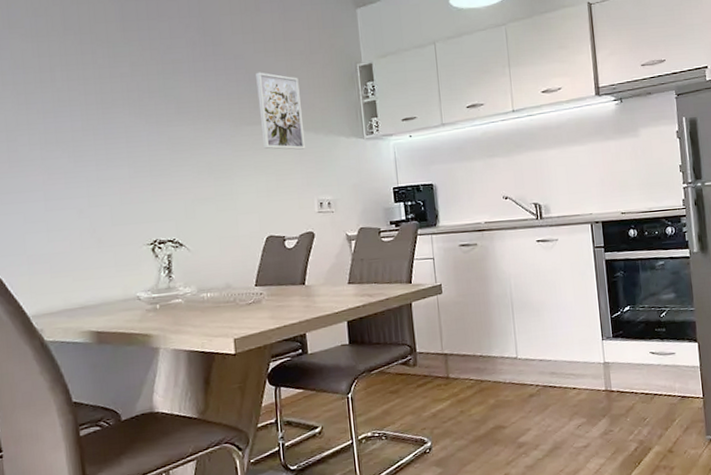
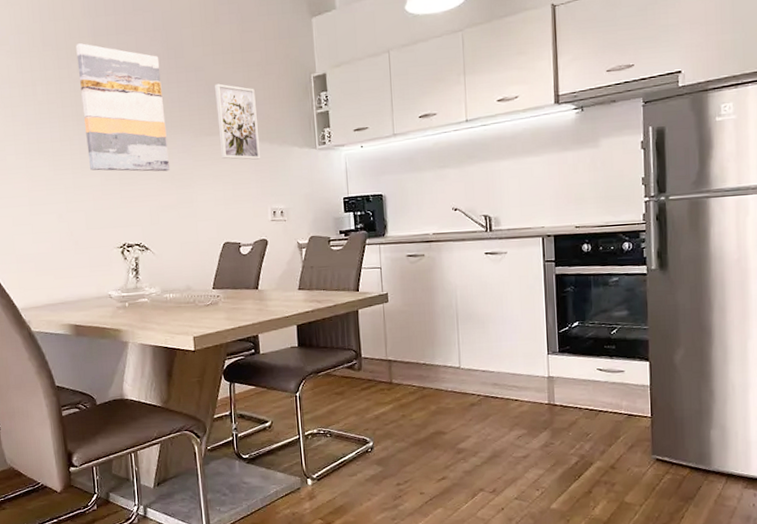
wall art: none [101,28,208,163] -> present [76,43,171,172]

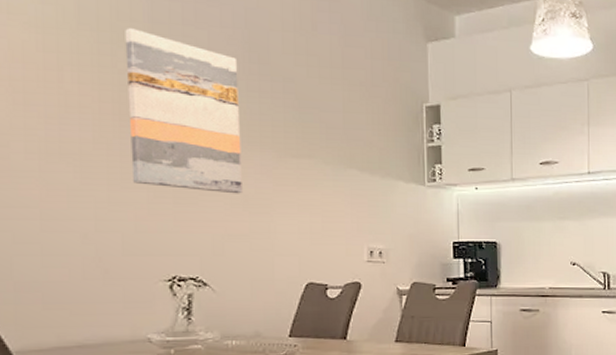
wall art: present [215,83,261,160] -> none [307,99,359,191]

